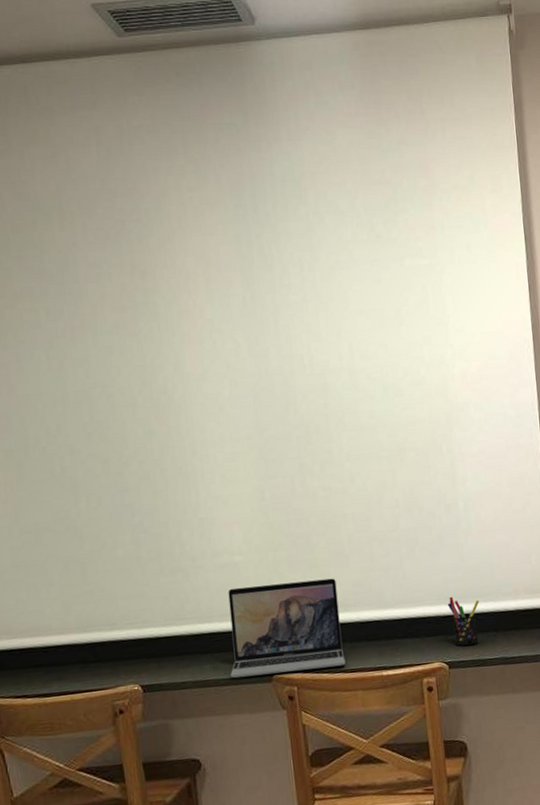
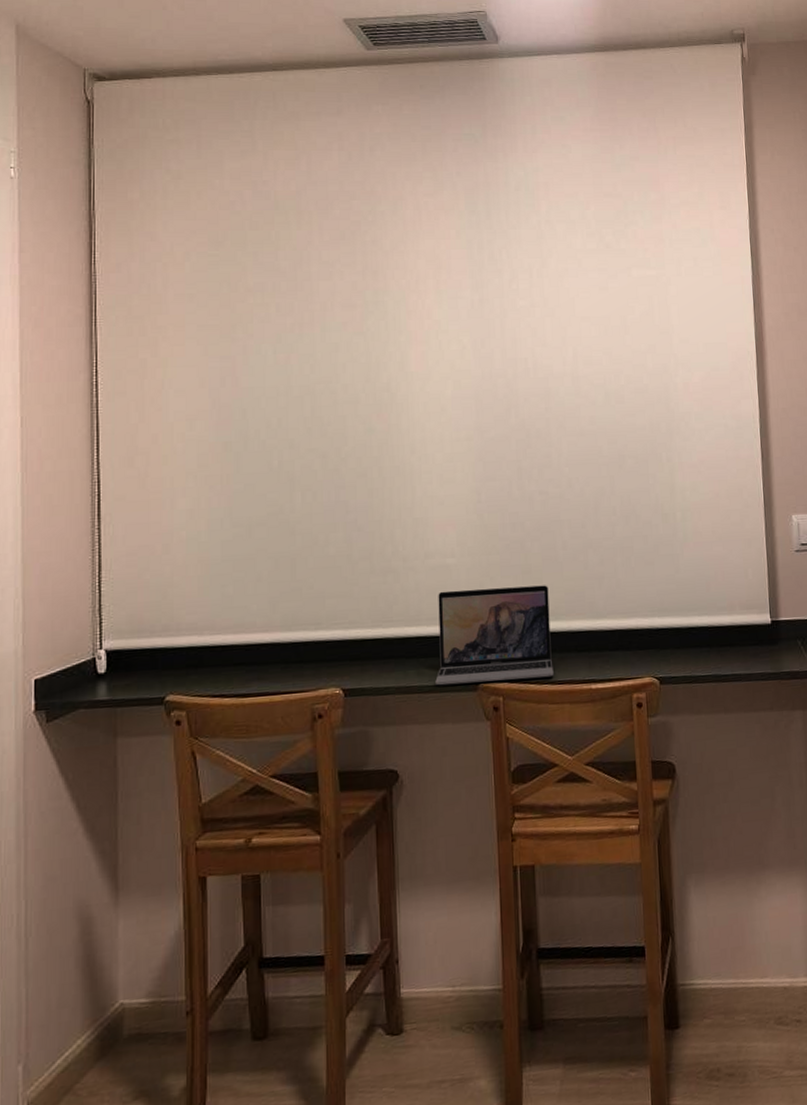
pen holder: present [447,596,480,646] -> none [660,609,694,662]

